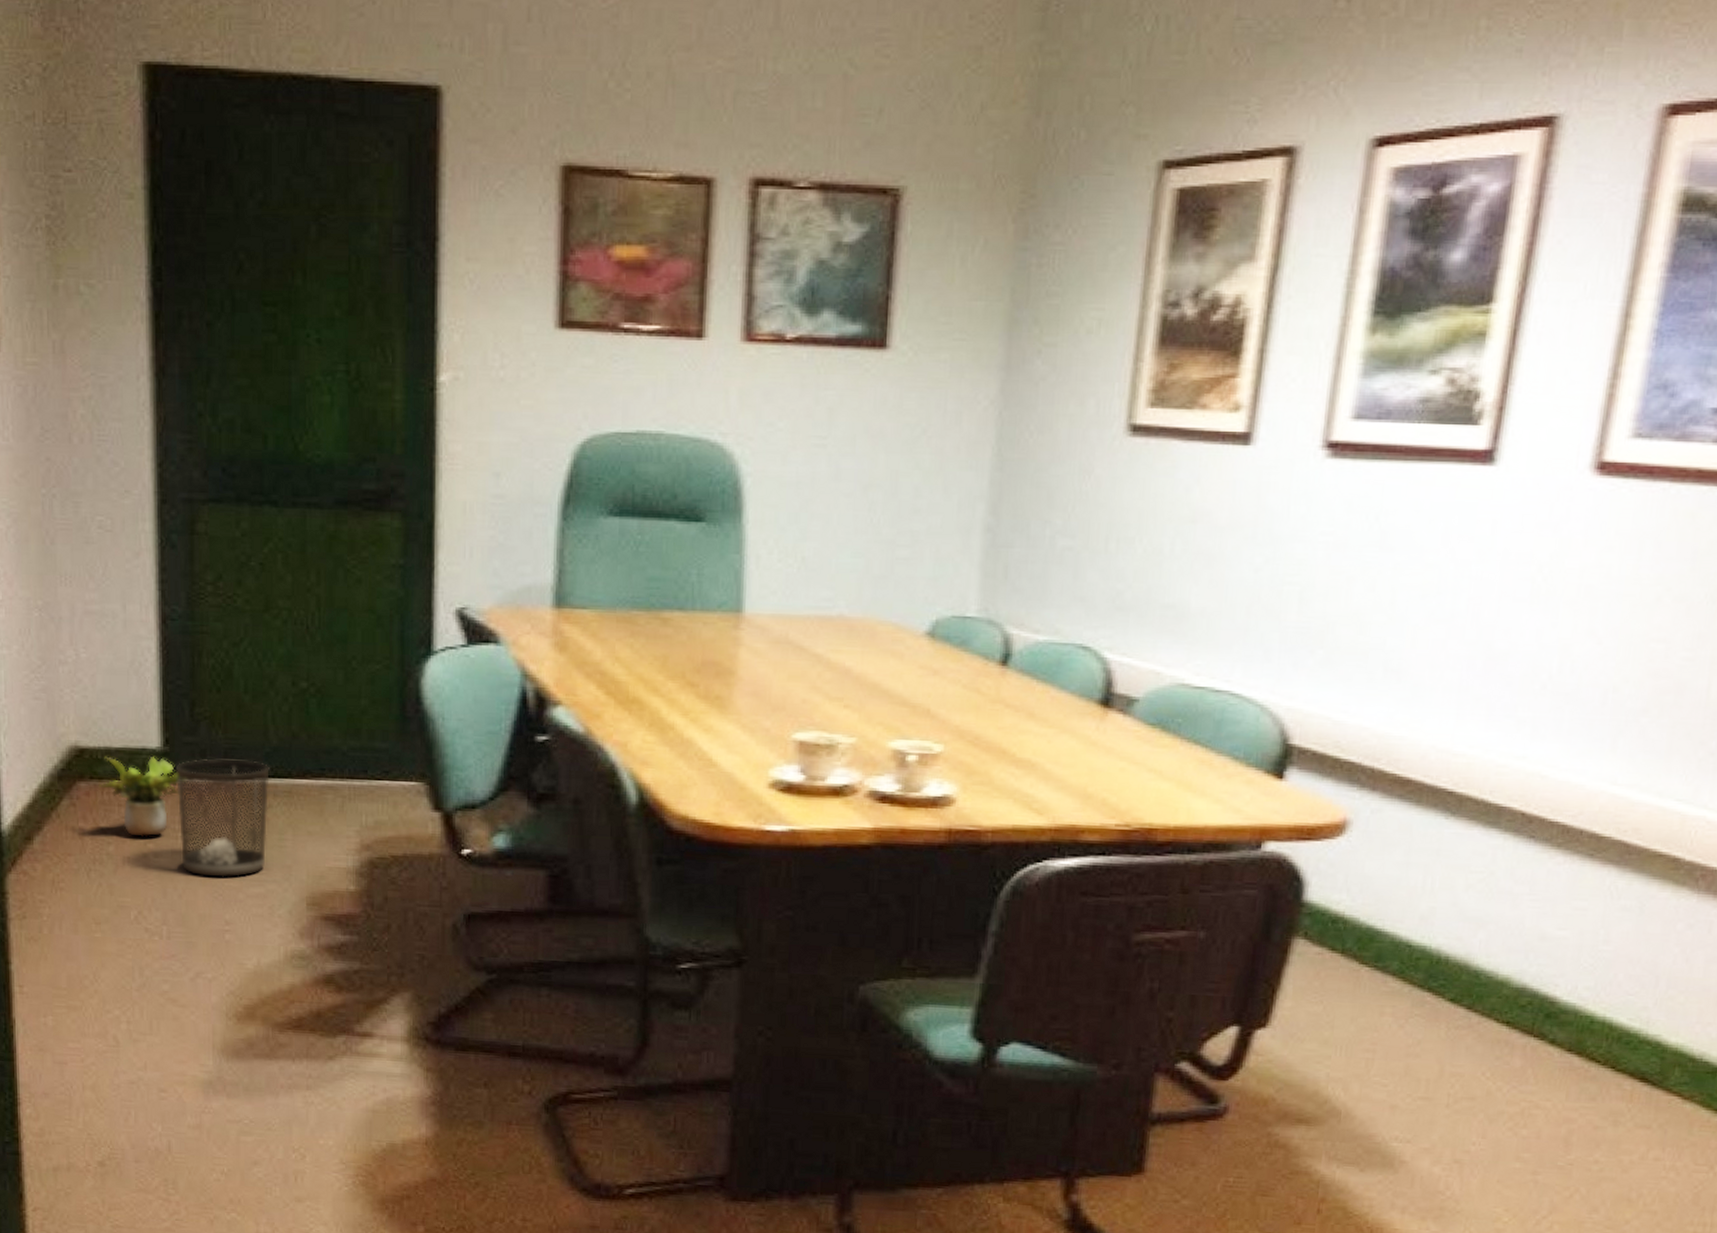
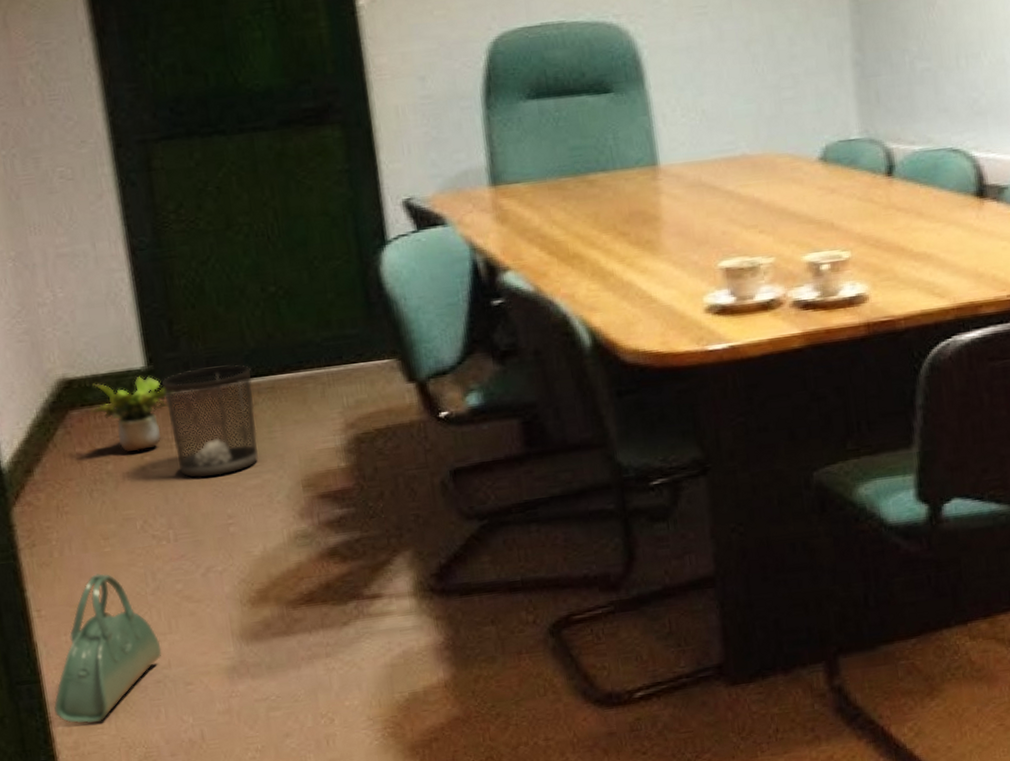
handbag: none [25,959,139,1113] -> present [54,573,162,723]

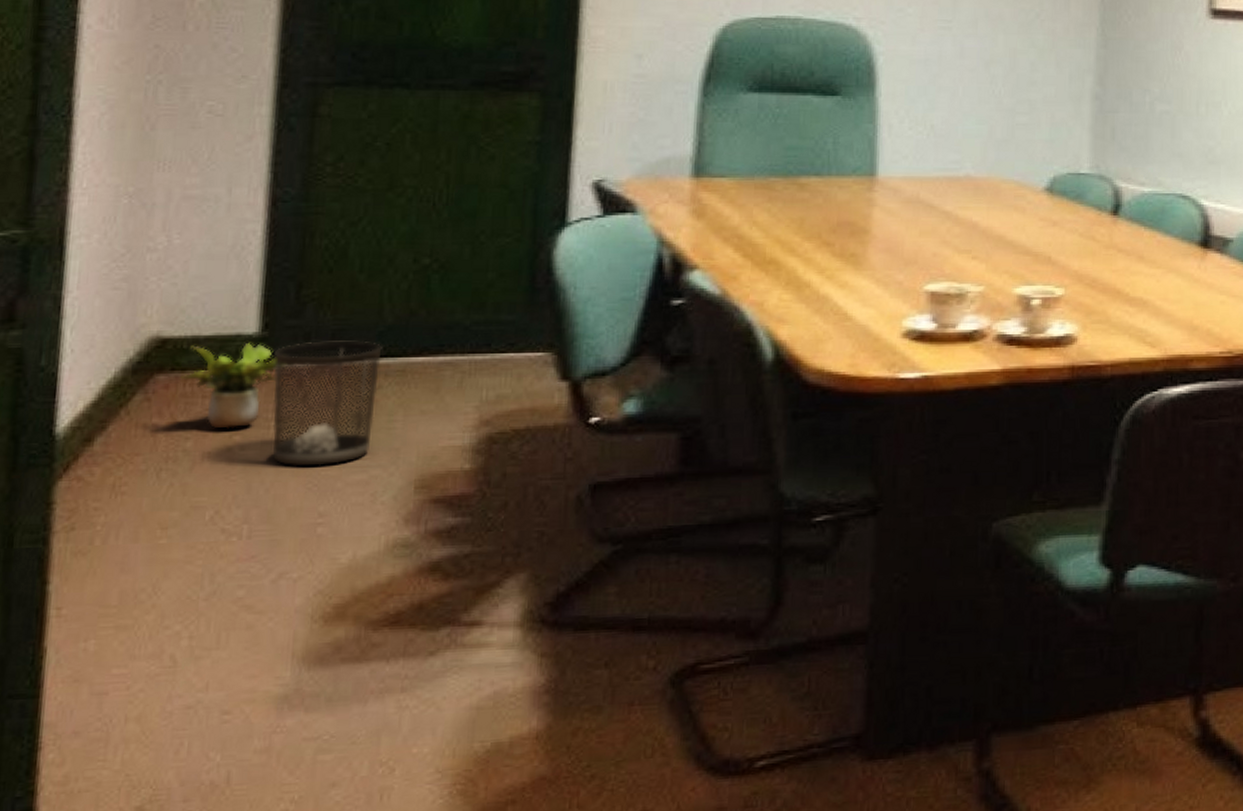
handbag: present [54,573,162,723] -> none [48,569,202,753]

